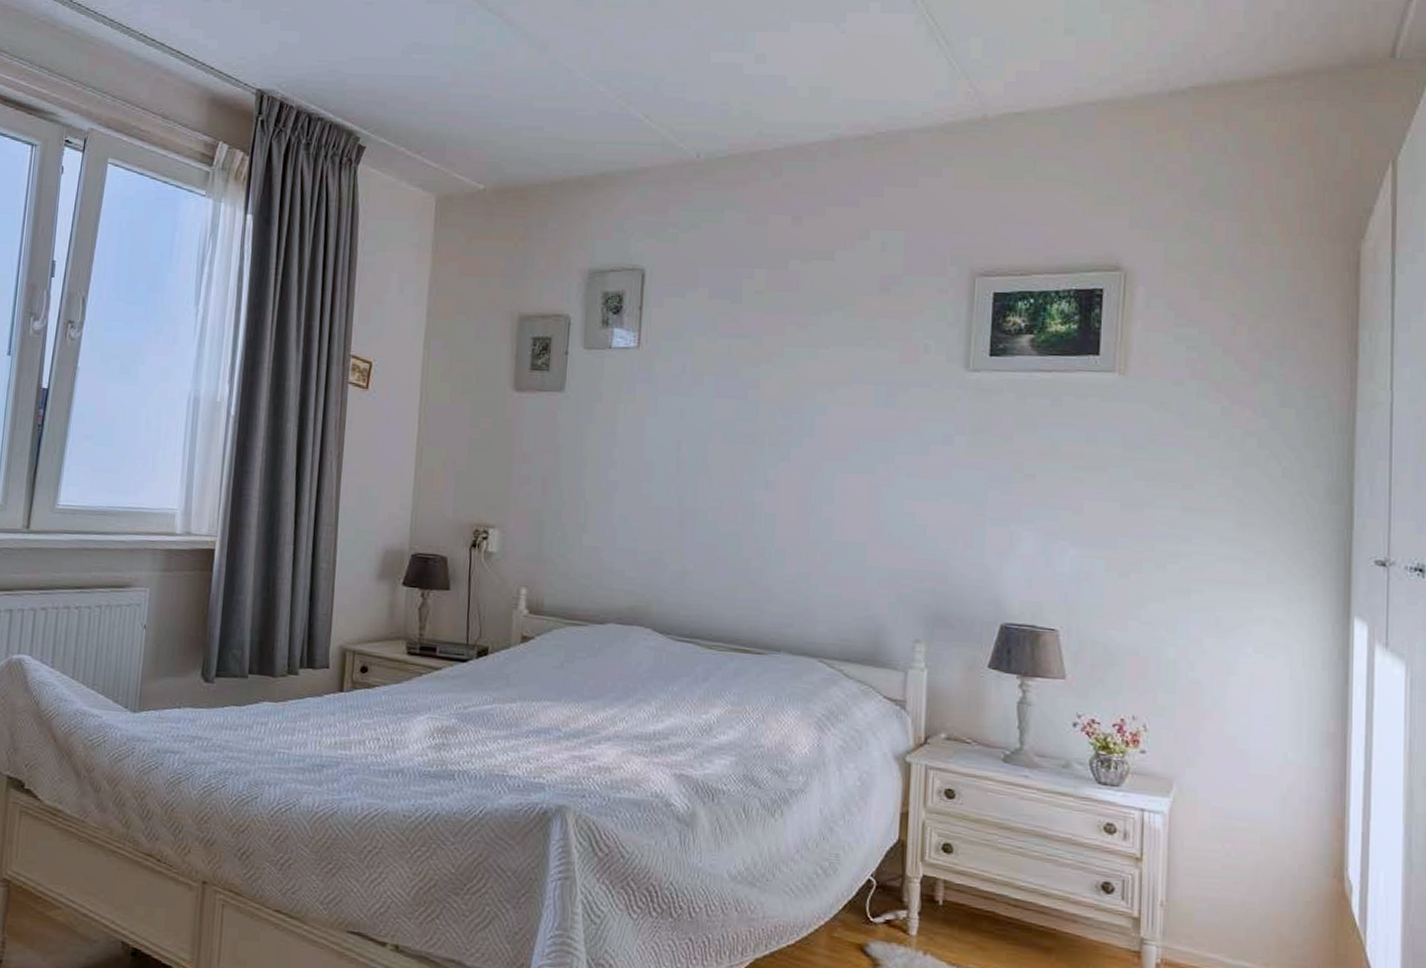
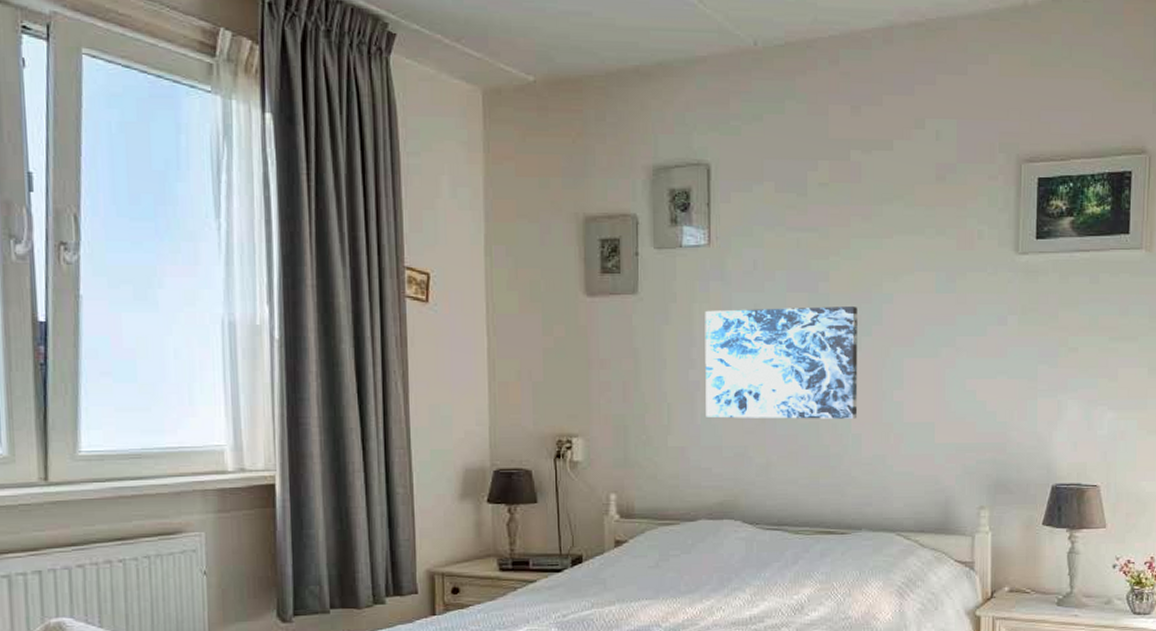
wall art: none [623,411,788,533] -> present [705,307,858,419]

